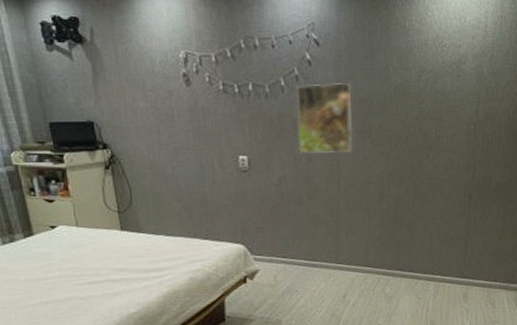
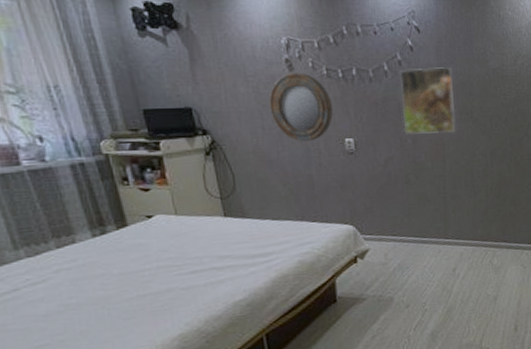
home mirror: none [166,87,228,158] -> present [269,73,333,142]

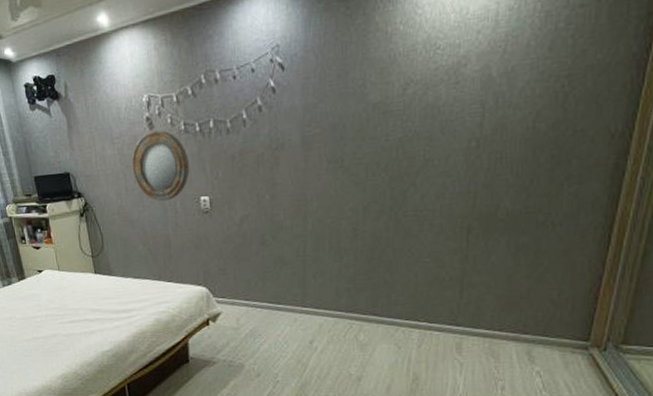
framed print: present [400,67,456,134] -> none [259,107,323,190]

